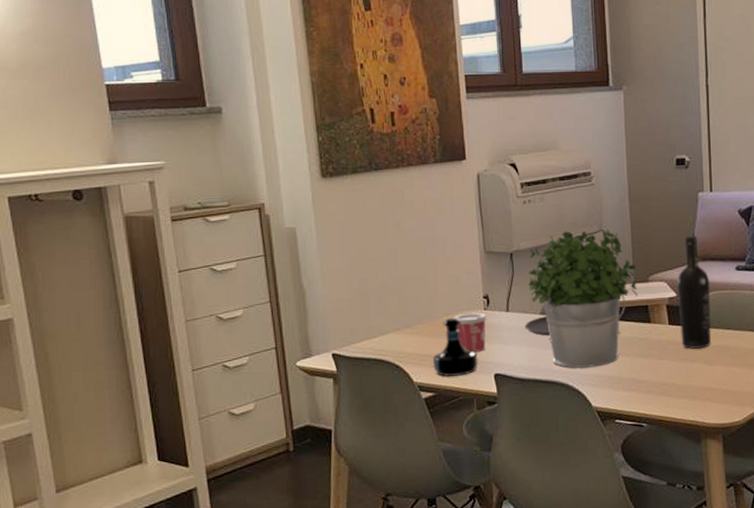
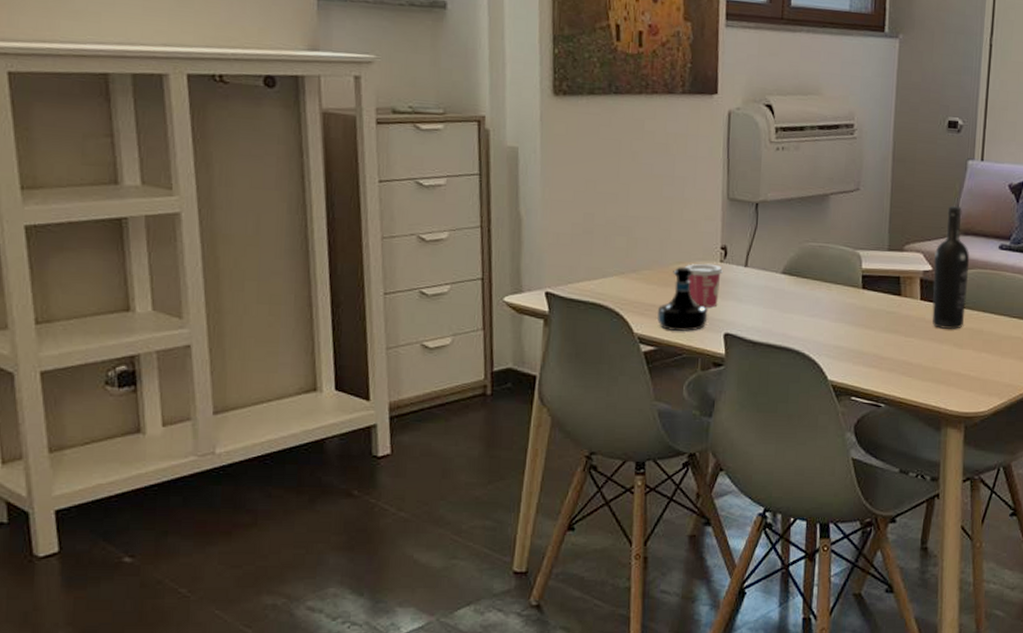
plate: present [525,316,550,336] -> none [763,276,790,298]
potted plant: present [528,229,638,368] -> none [772,186,892,337]

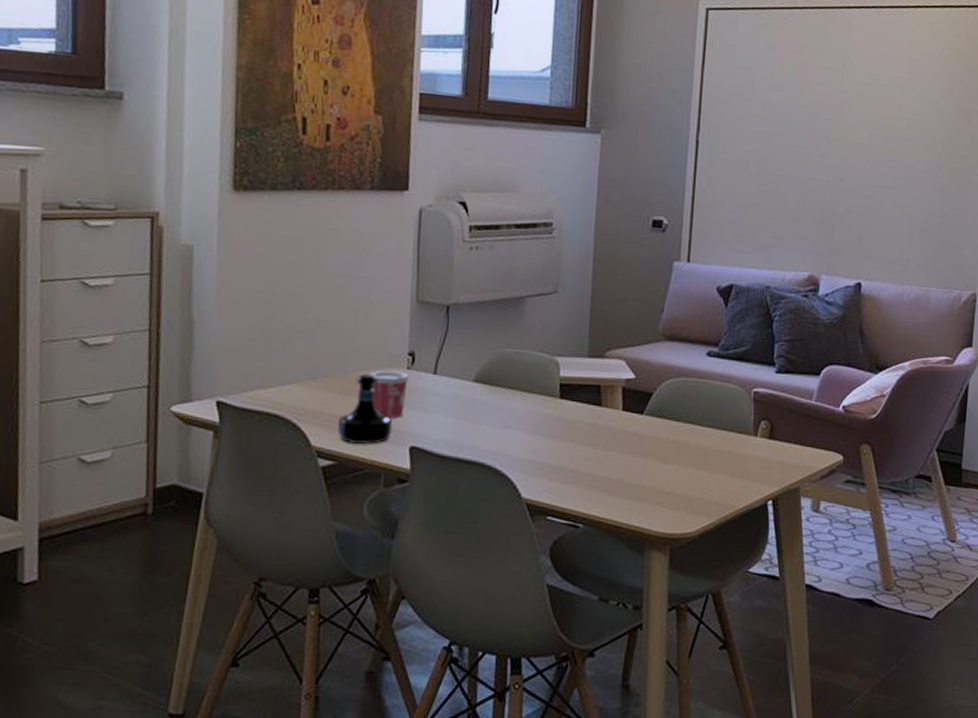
wine bottle: present [932,206,970,329] -> none [635,310,676,443]

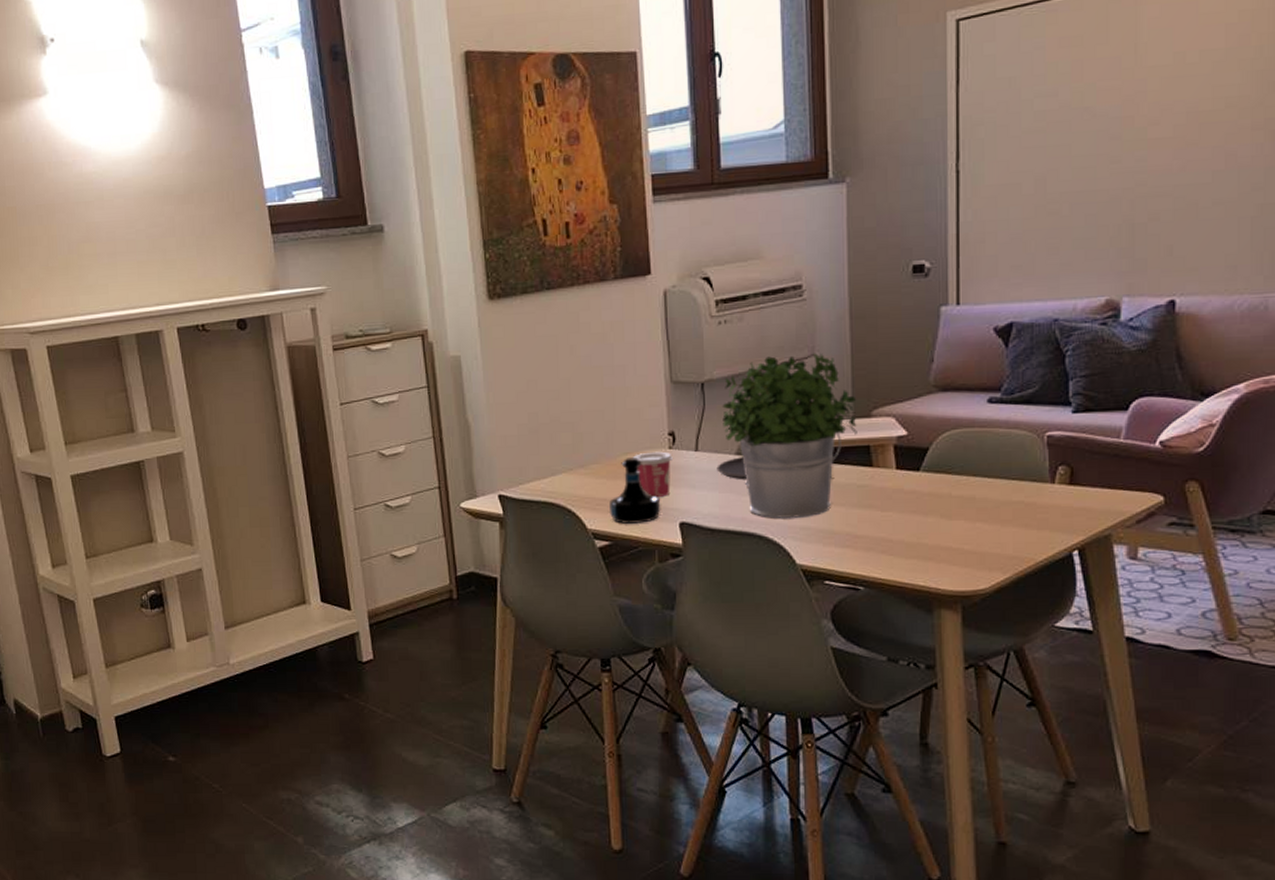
plate: none [453,384,482,409] -> present [716,457,747,480]
potted plant: none [463,288,593,451] -> present [722,353,857,518]

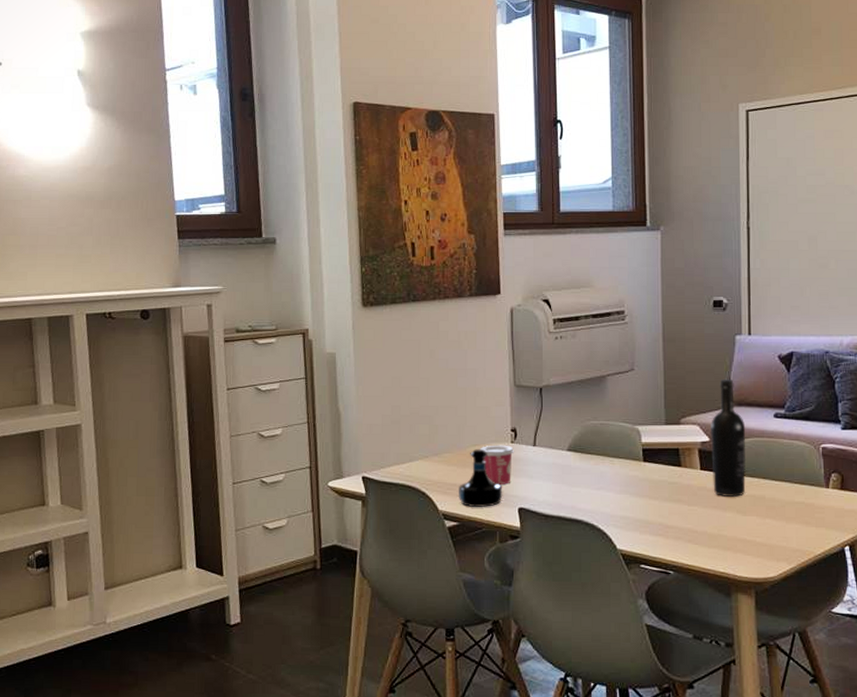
plate: present [716,457,747,480] -> none [551,453,576,473]
potted plant: present [722,353,857,518] -> none [557,368,669,508]
wine bottle: none [907,360,953,499] -> present [710,380,746,497]

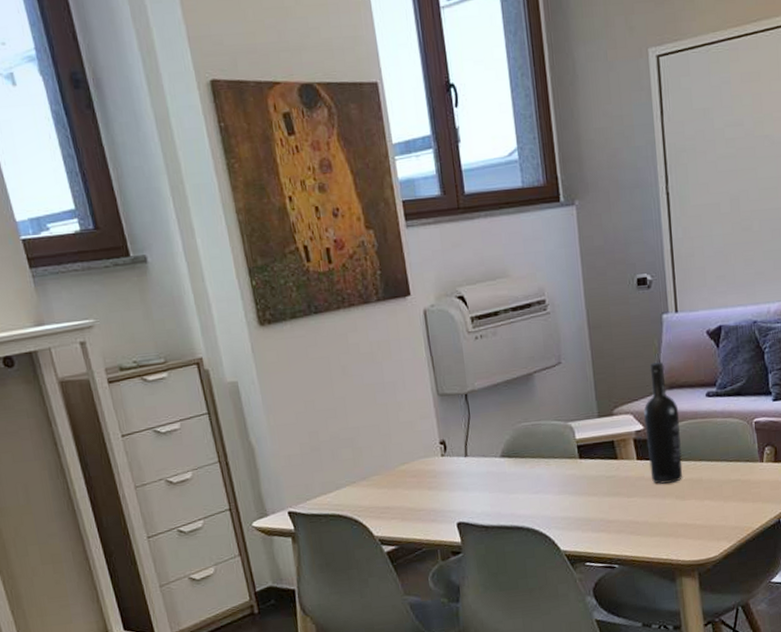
tequila bottle: present [458,449,503,507] -> none [392,467,440,529]
cup: present [481,445,514,484] -> none [410,459,446,501]

